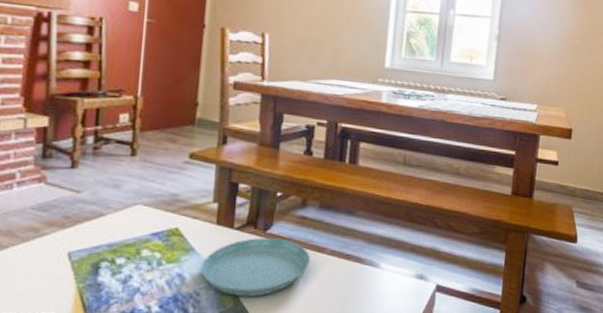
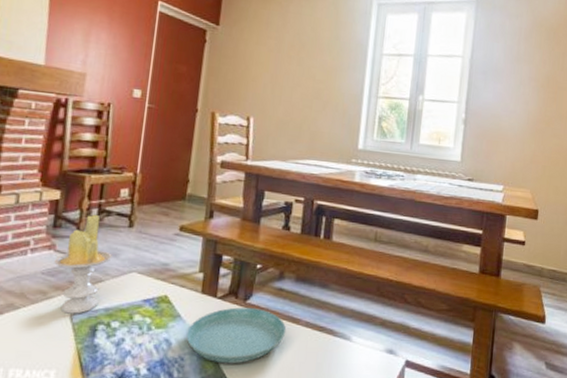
candle: none [46,142,114,251] -> present [54,214,112,314]

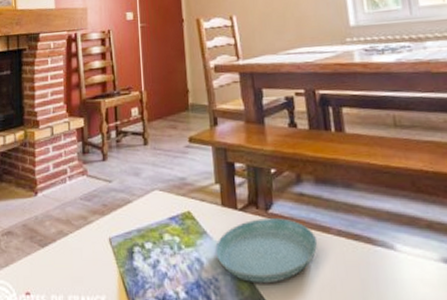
candle: present [54,214,112,314] -> none [88,136,135,237]

